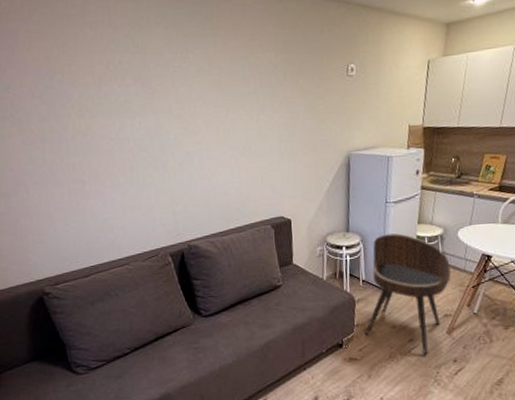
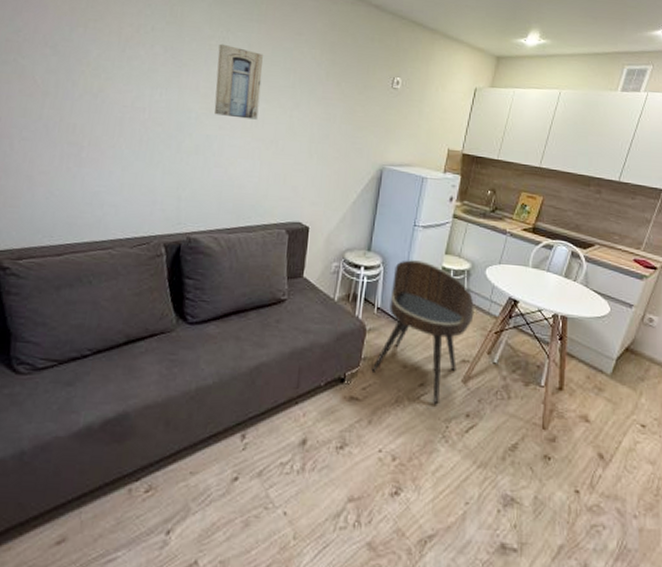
wall art: none [181,63,228,132] -> present [214,43,263,120]

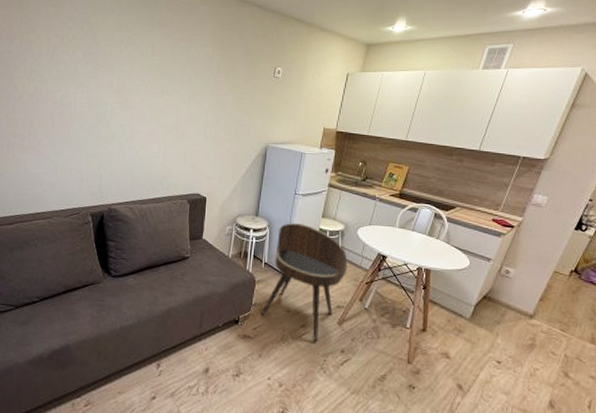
wall art: present [214,43,263,120] -> none [126,47,164,110]

